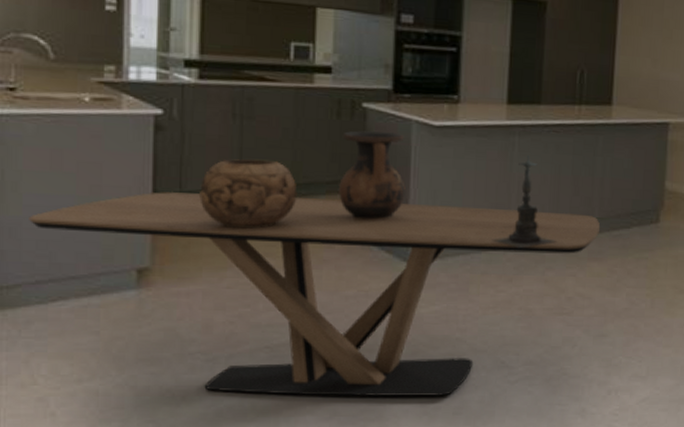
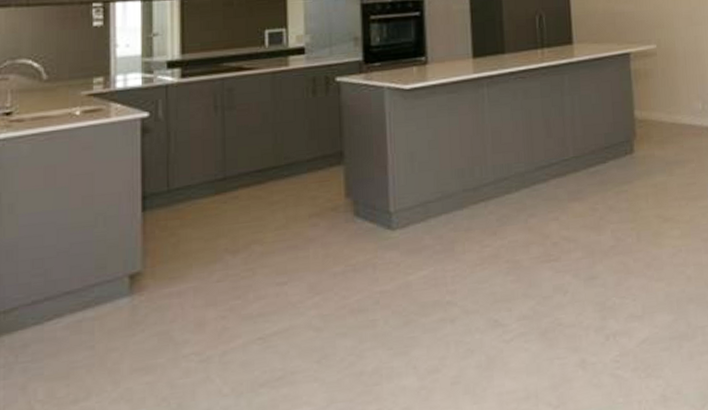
dining table: present [29,192,601,396] -> none [25,155,577,394]
decorative bowl: present [200,159,297,229] -> none [186,146,280,220]
vase: present [339,130,406,221] -> none [319,101,384,194]
candle holder: present [492,155,557,248] -> none [472,105,536,199]

